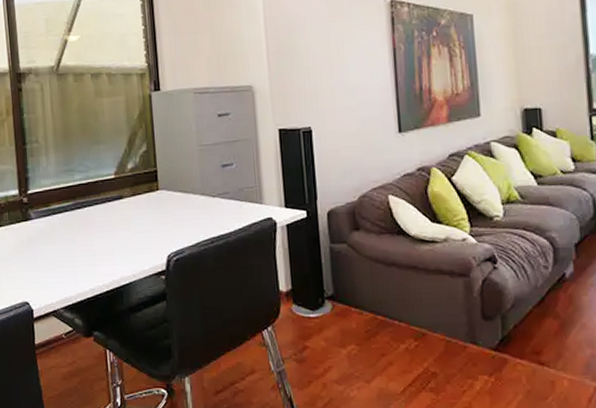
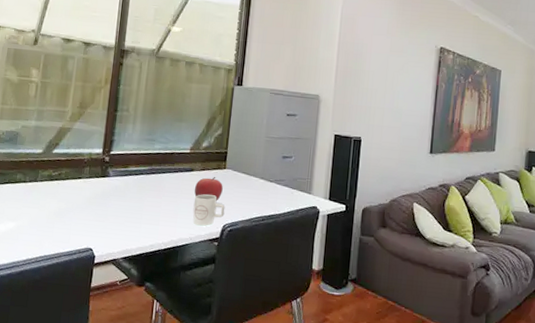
fruit: none [128,200,160,229] -> present [194,176,223,201]
mug: none [130,222,167,260] -> present [192,194,225,226]

